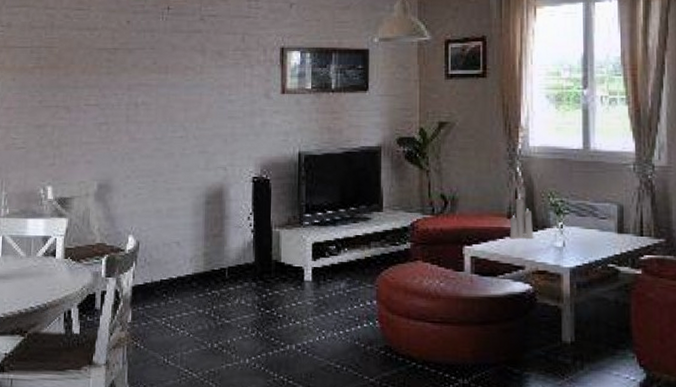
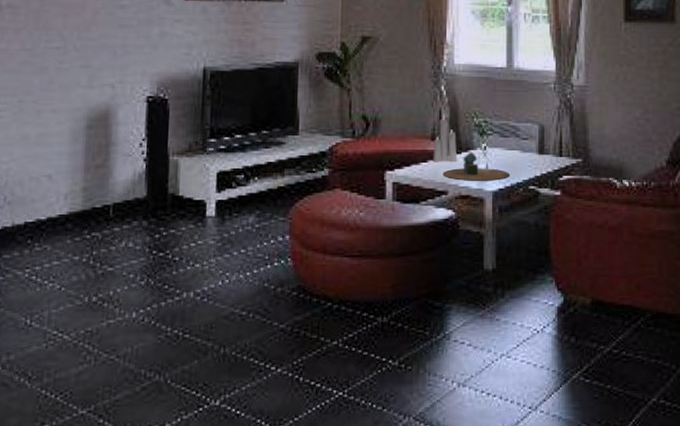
decorative tray: none [519,229,587,258] -> present [443,151,509,181]

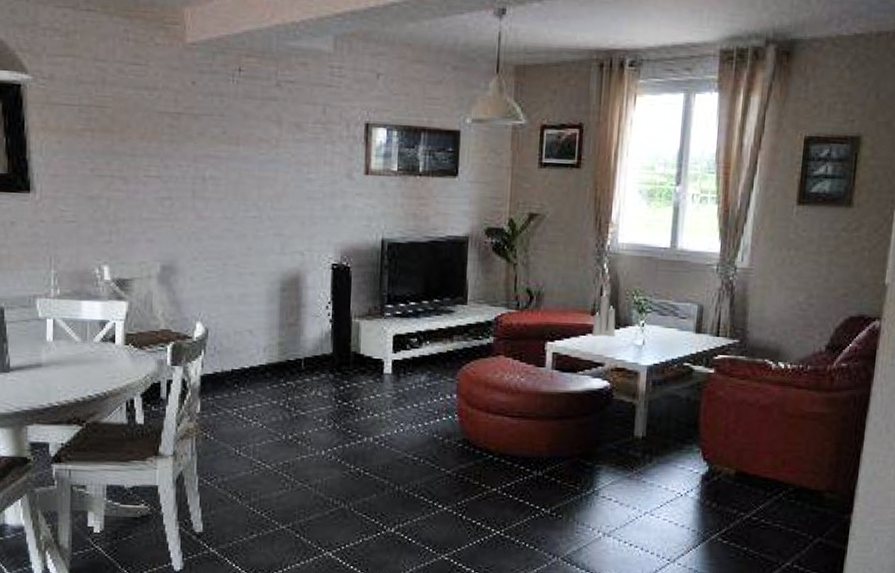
decorative tray: present [443,151,509,181] -> none [600,327,665,356]

